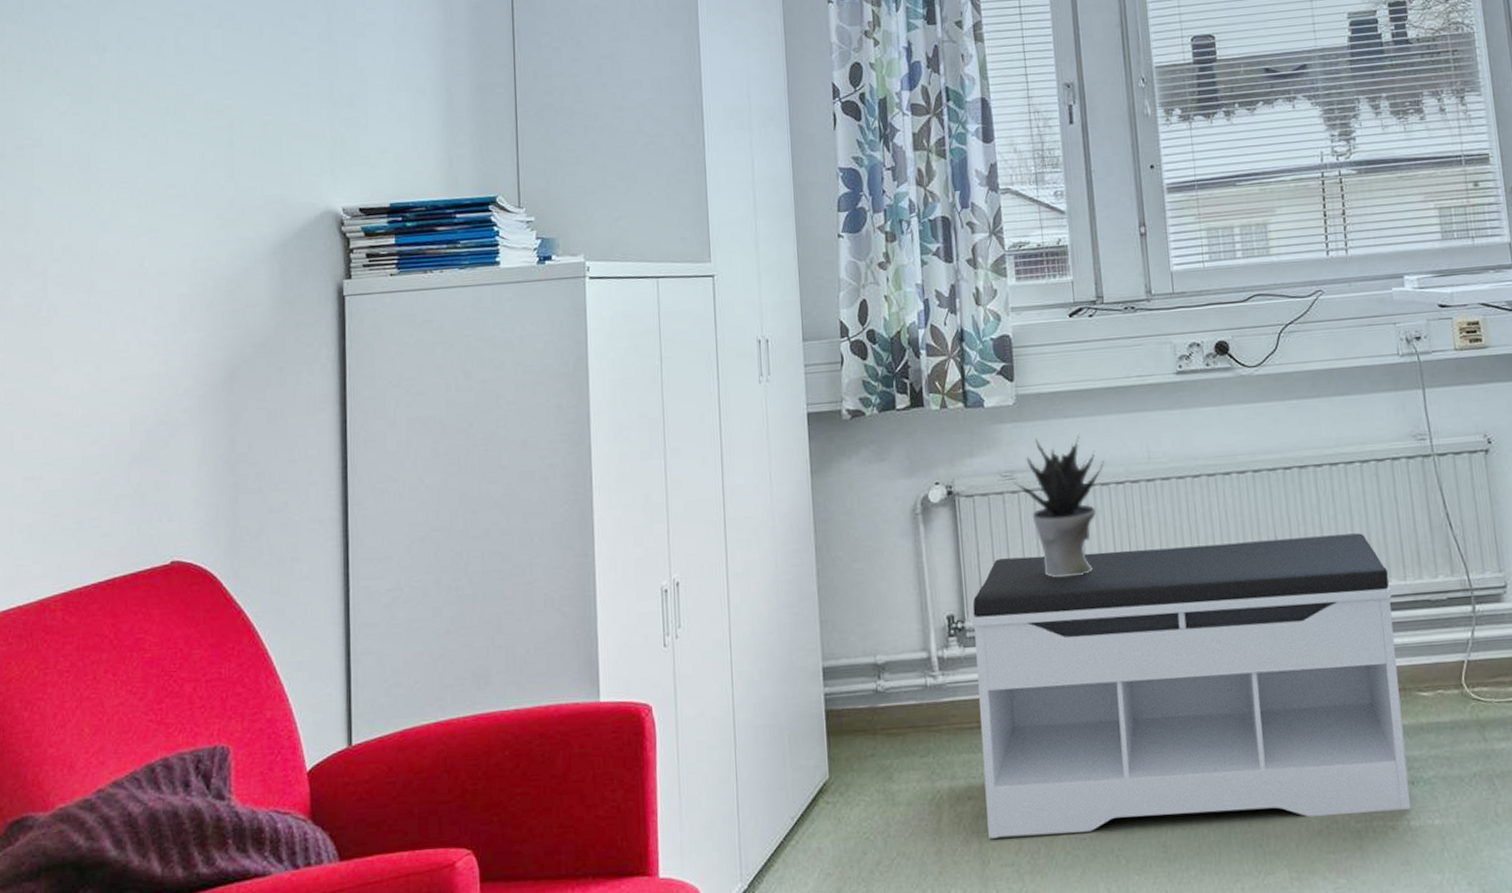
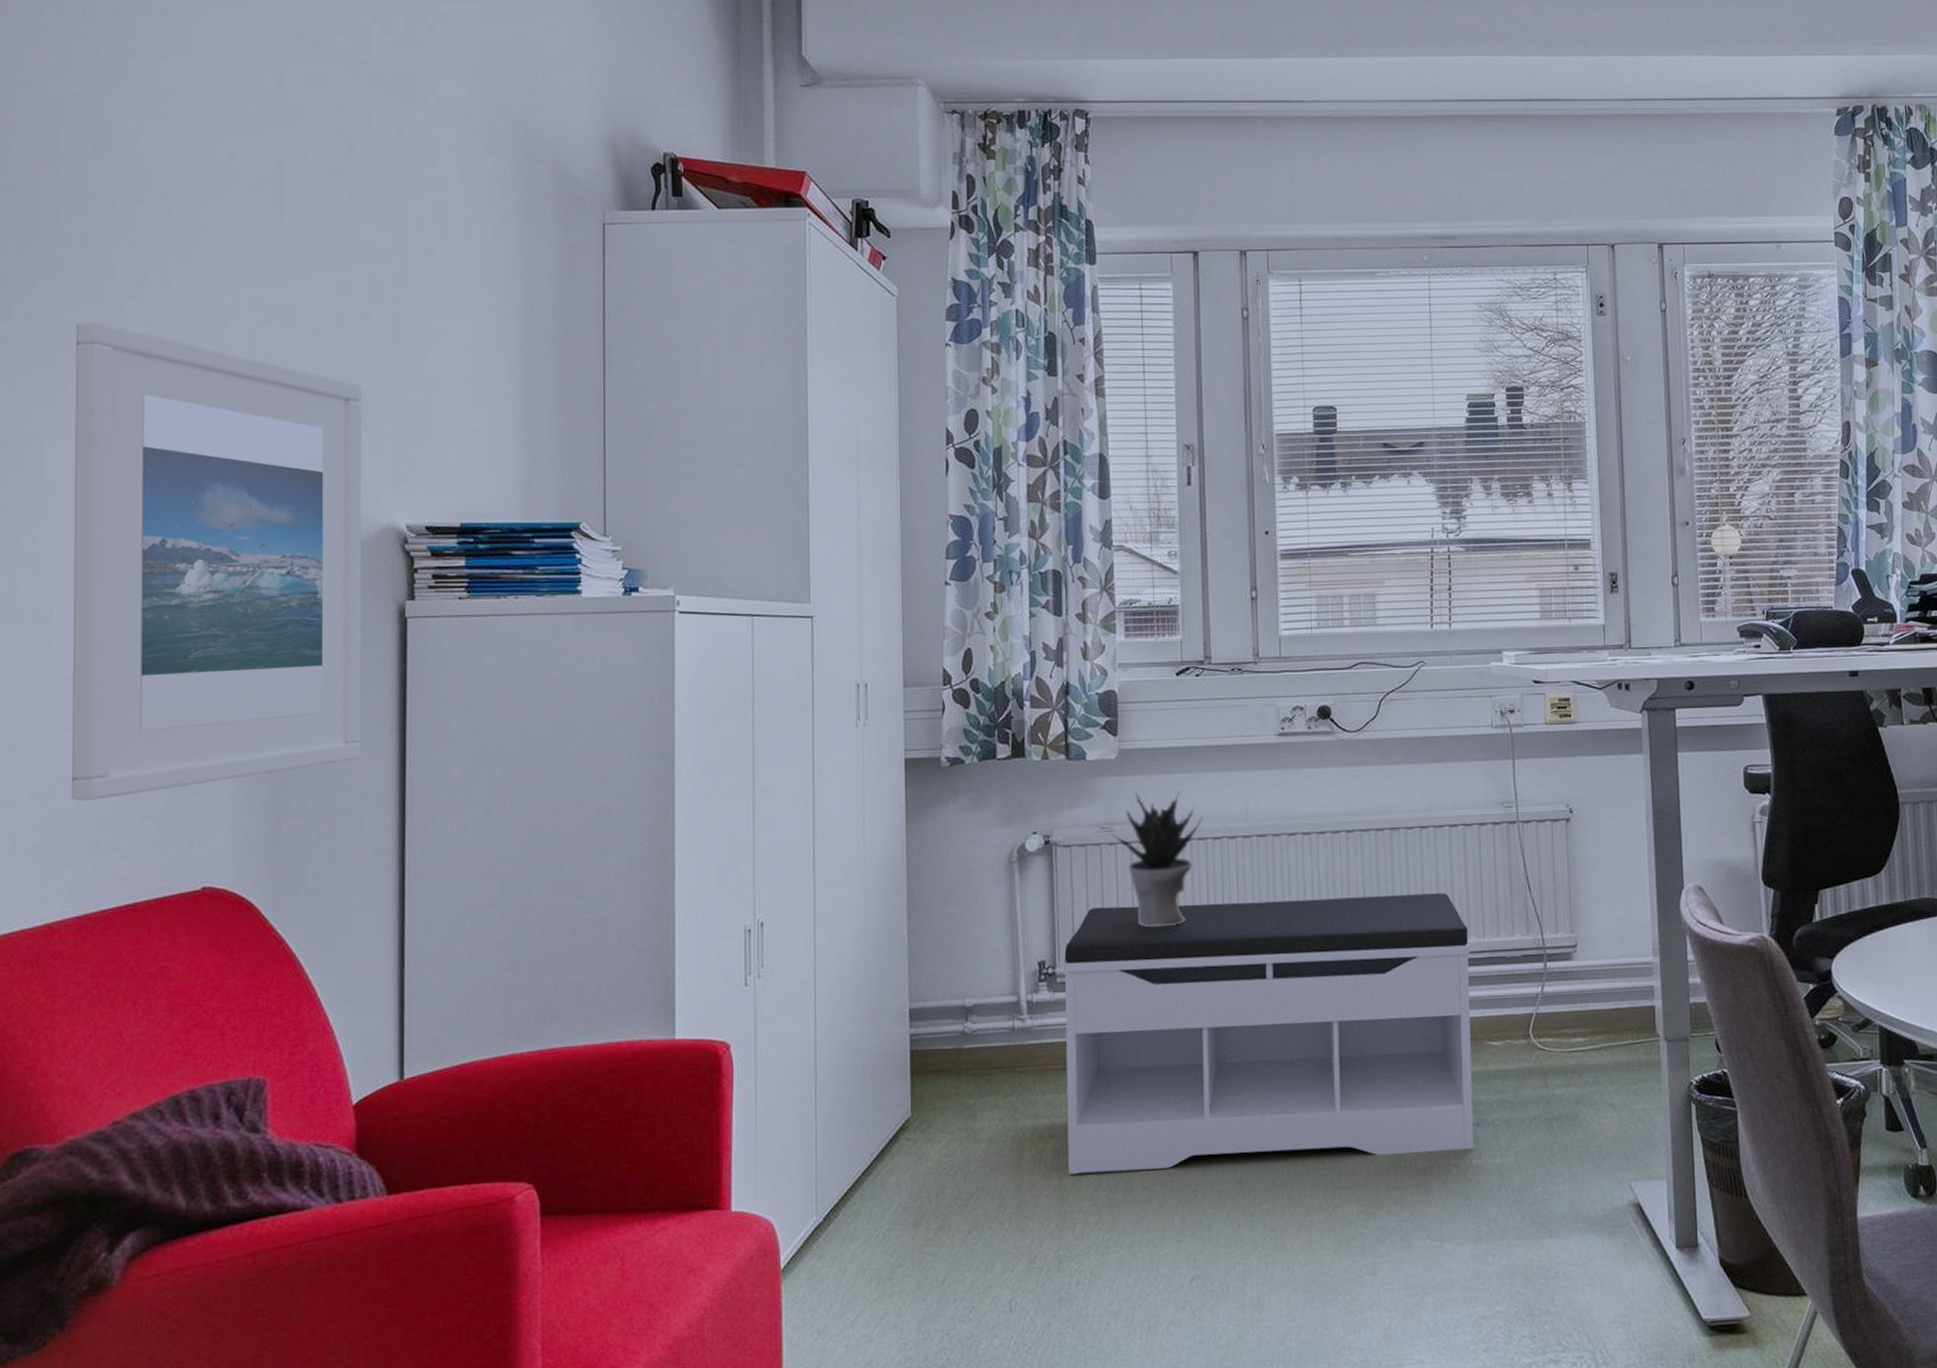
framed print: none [58,38,307,483] -> present [71,322,362,801]

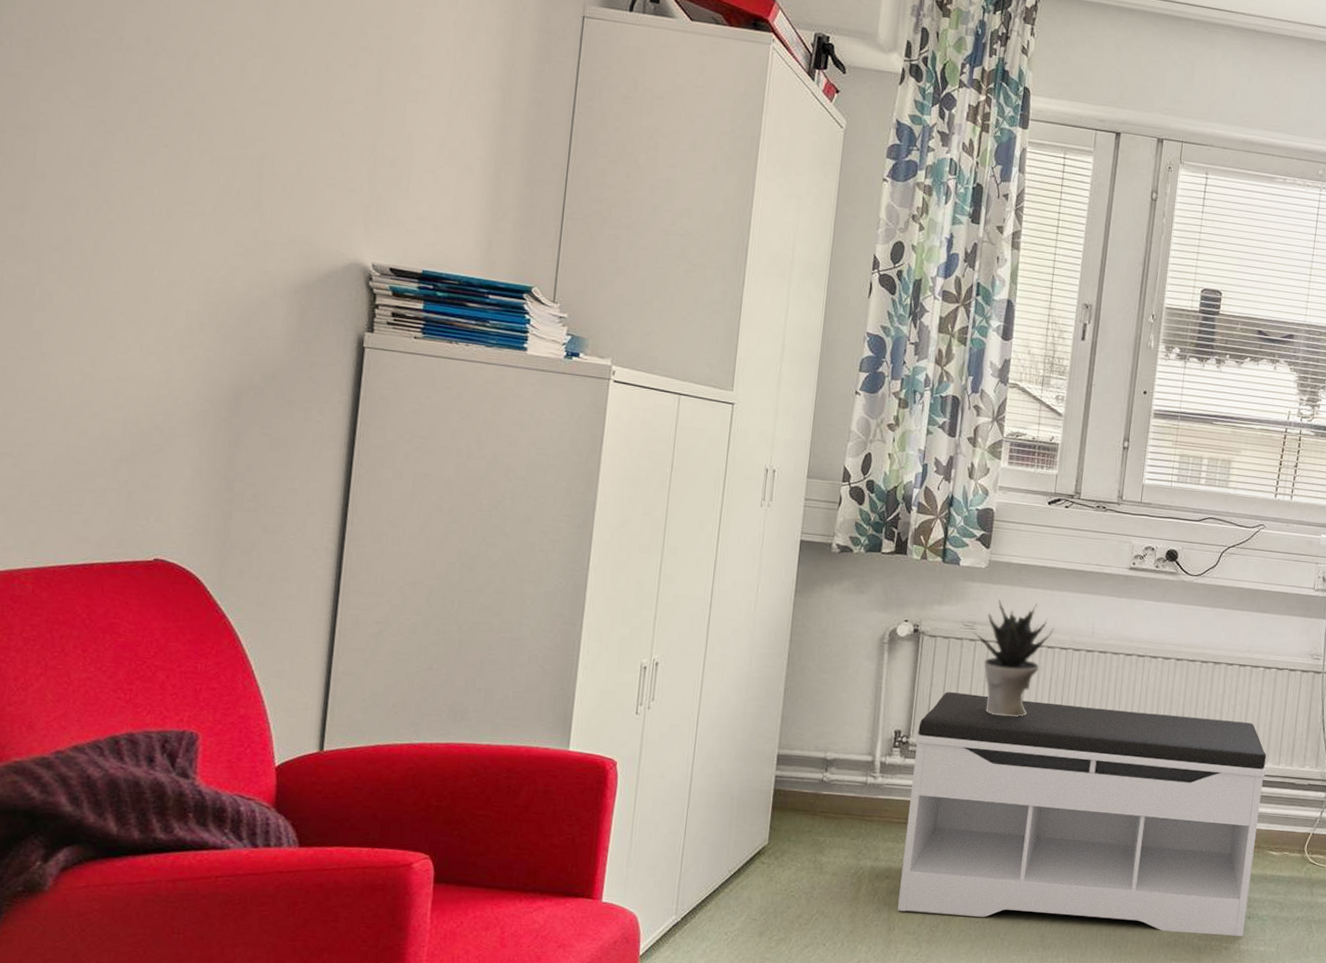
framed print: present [71,322,362,801] -> none [39,27,343,468]

